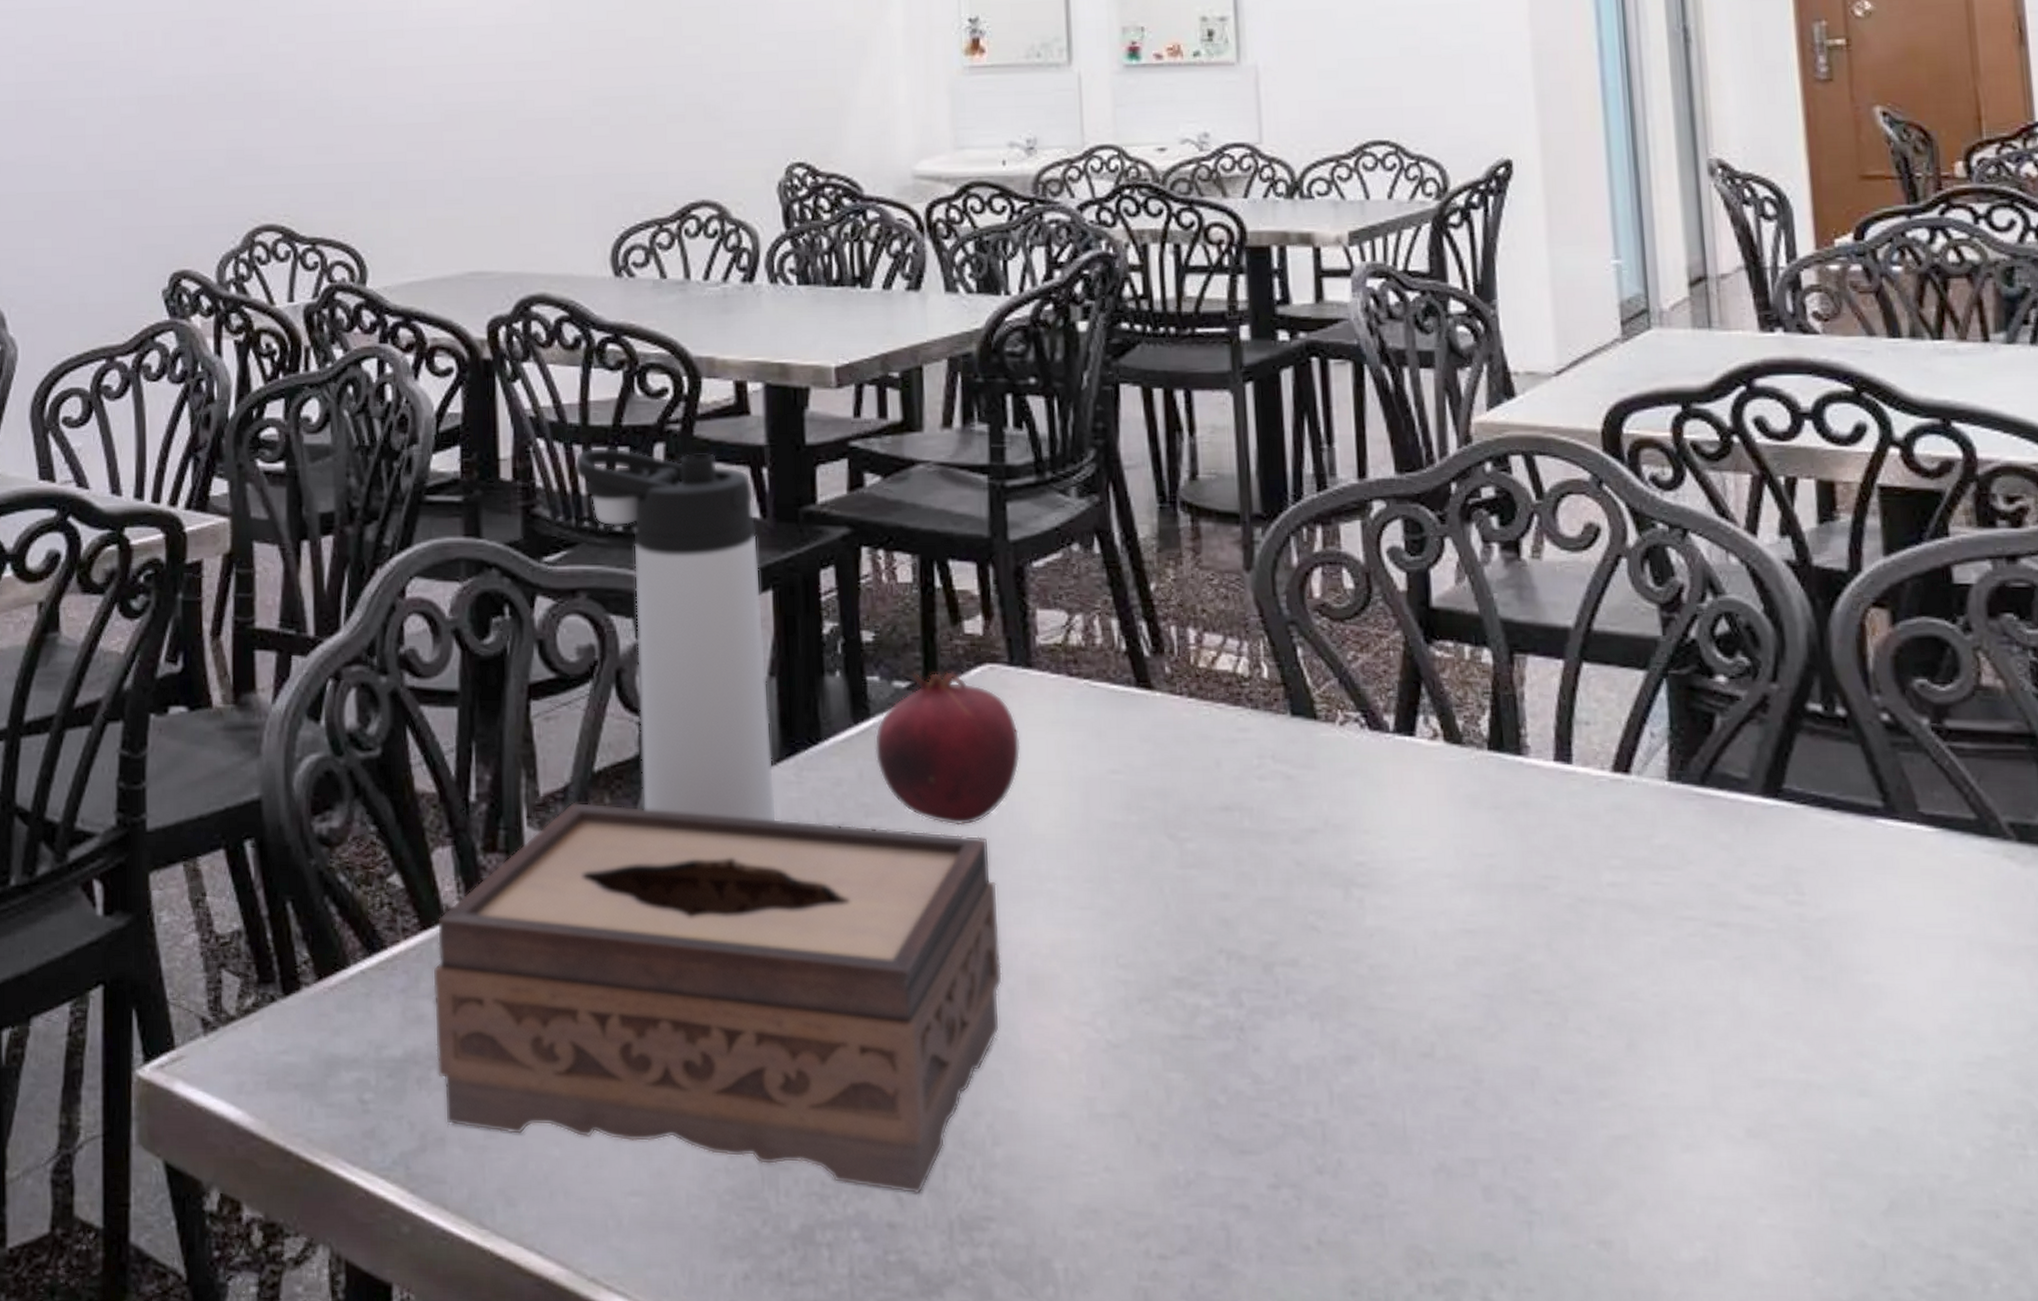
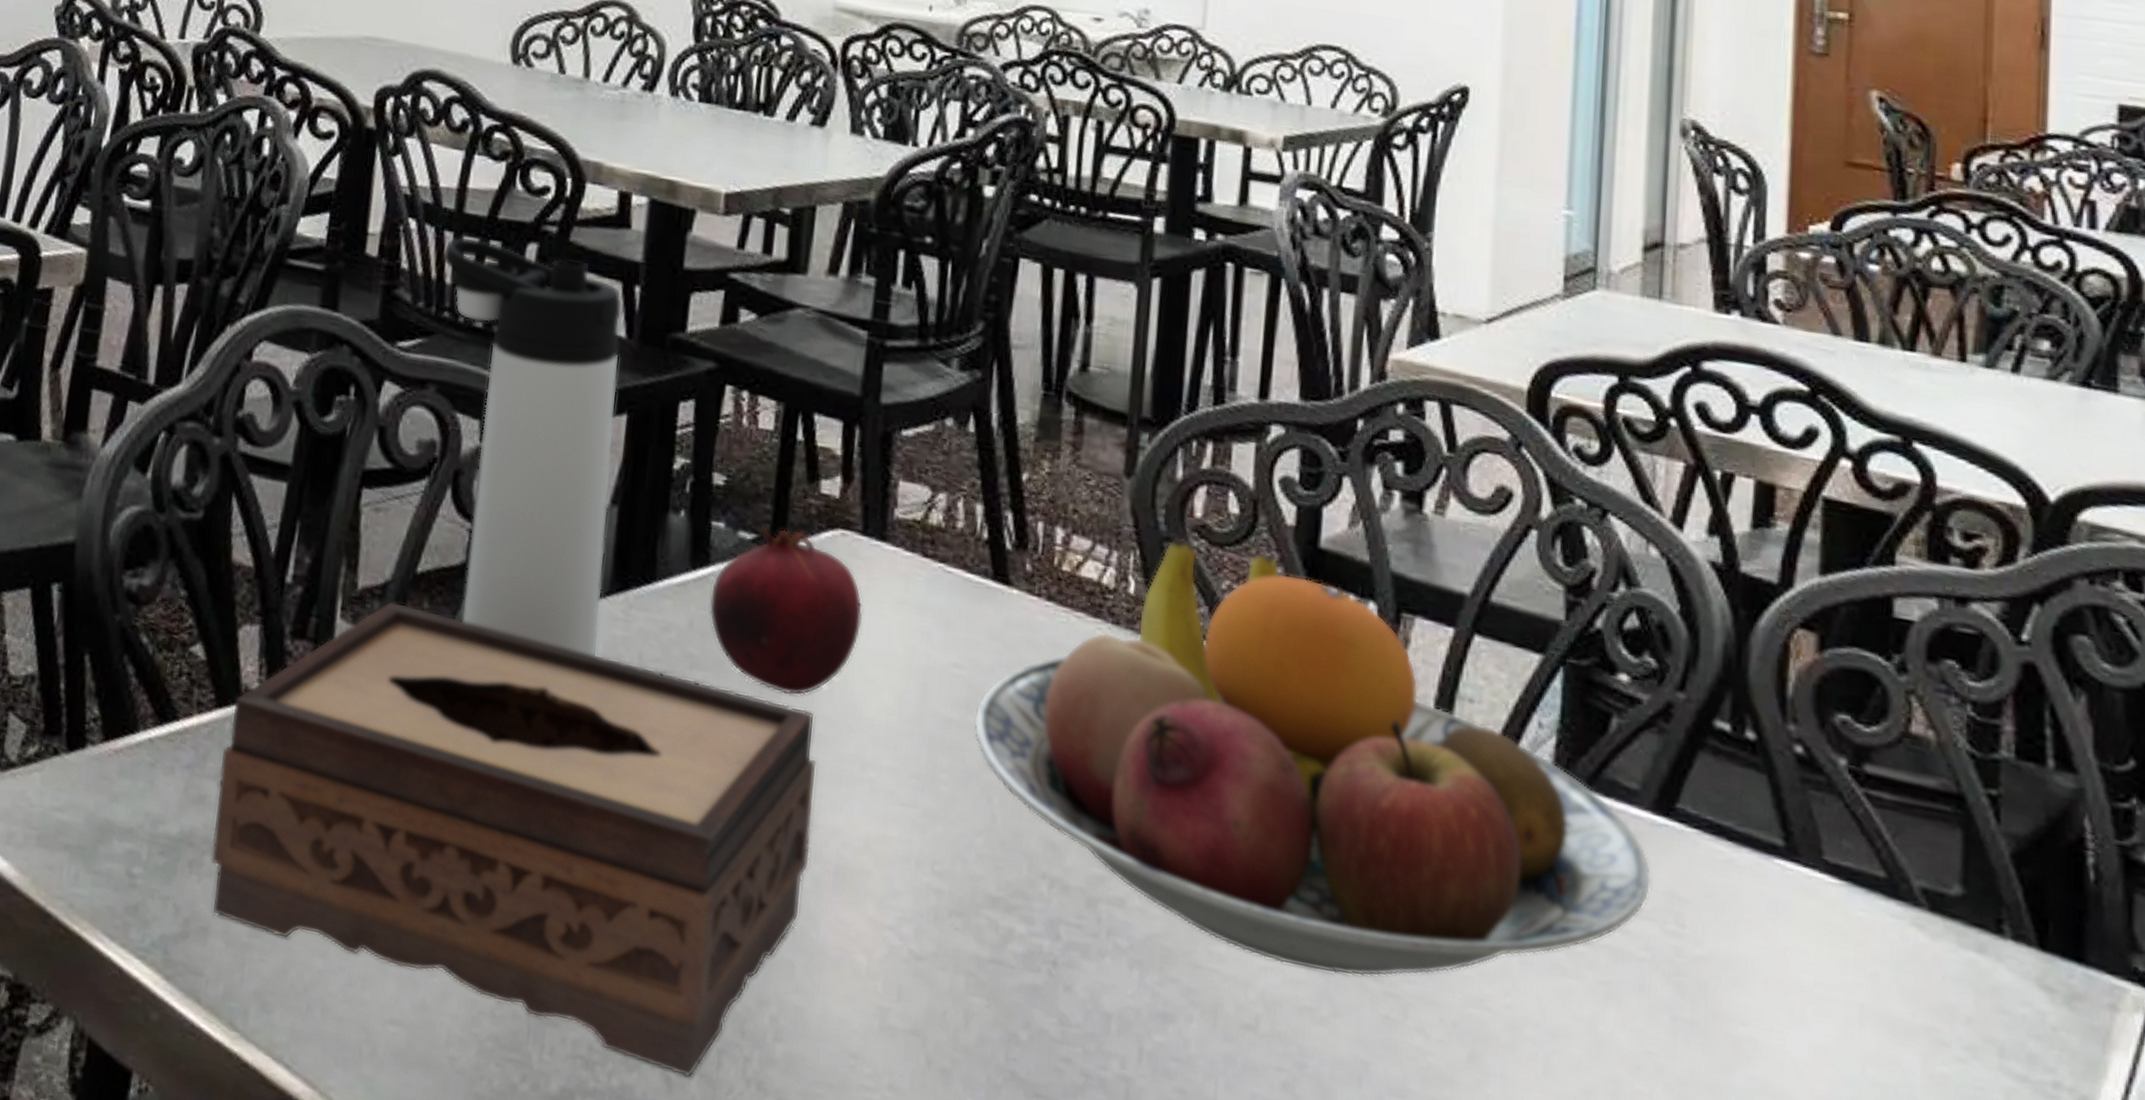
fruit bowl: none [1136,619,1770,994] -> present [973,537,1652,977]

